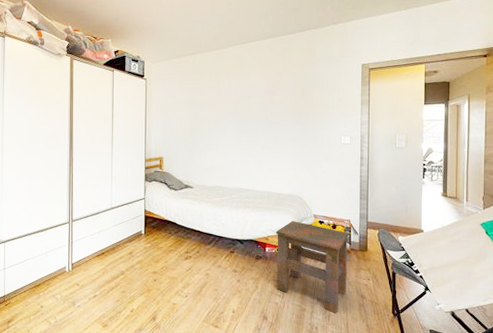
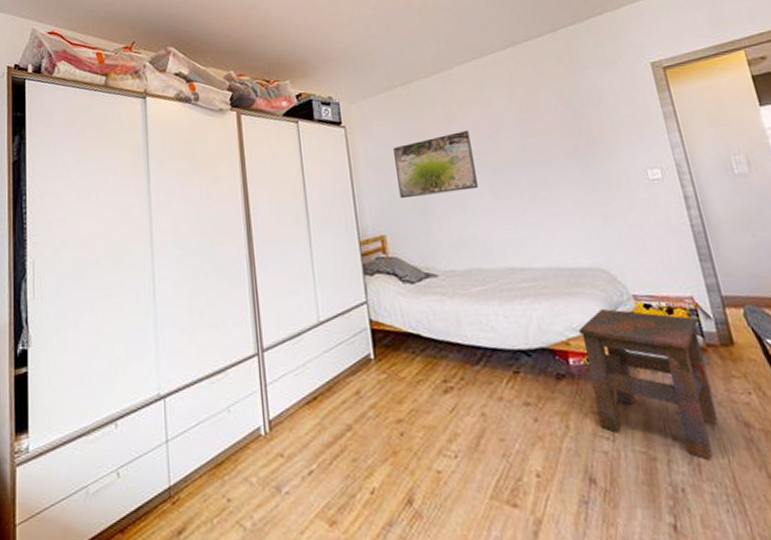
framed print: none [177,94,230,135] -> present [393,131,478,198]

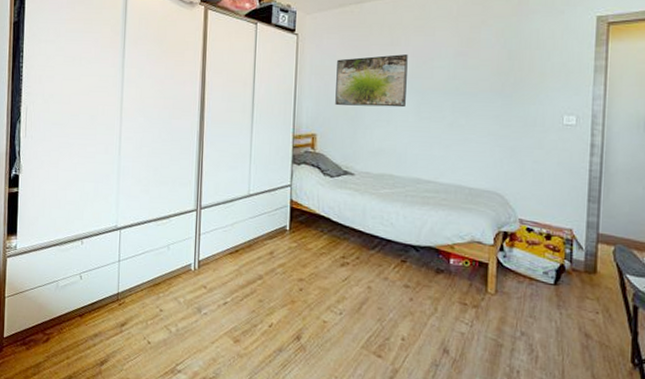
side table: present [579,308,719,461] -> none [463,225,571,355]

